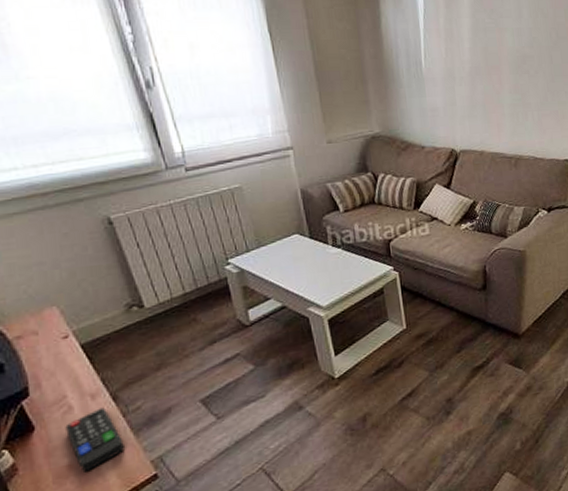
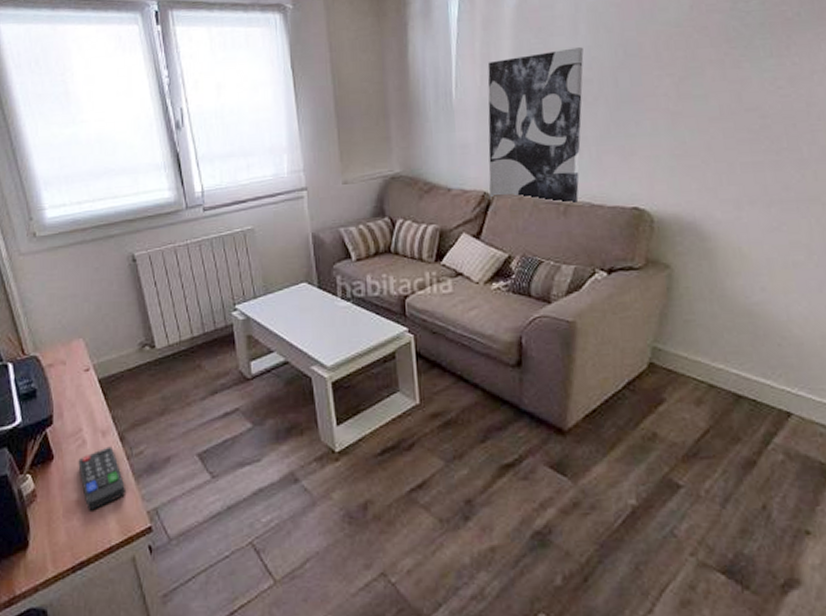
wall art: none [451,29,527,156] -> present [487,47,584,202]

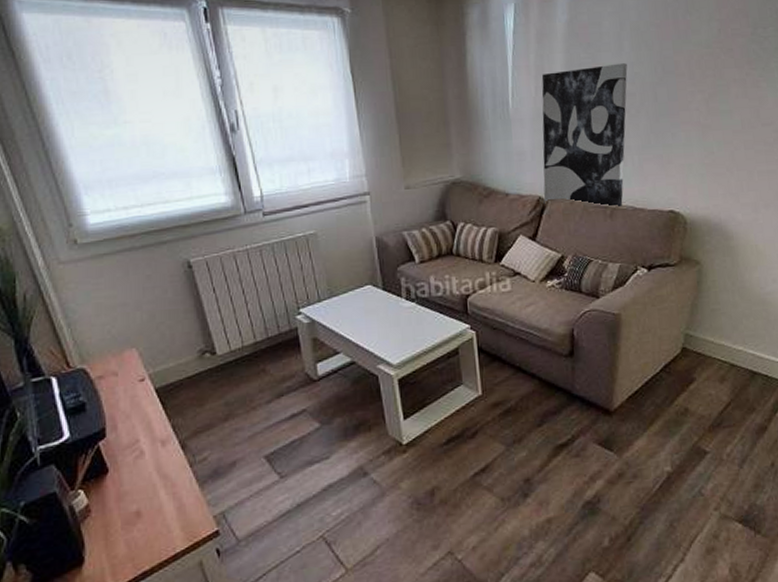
remote control: present [78,446,127,511] -> none [136,455,191,521]

